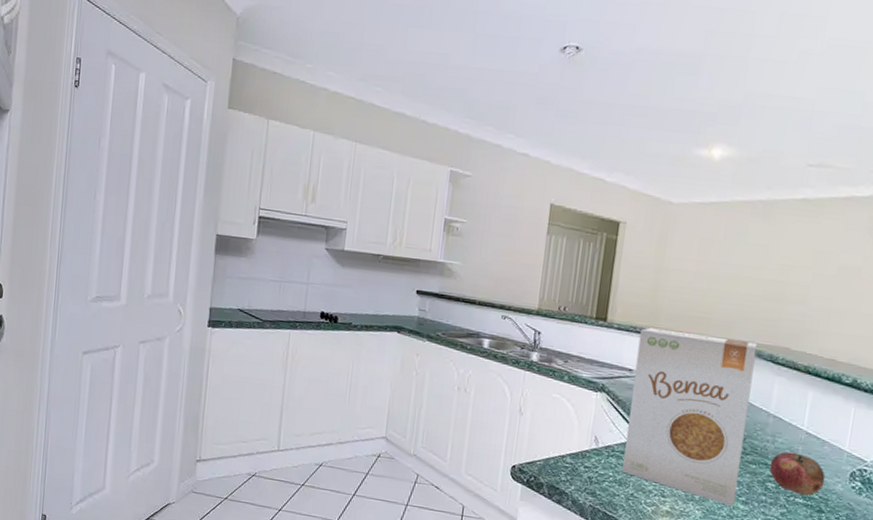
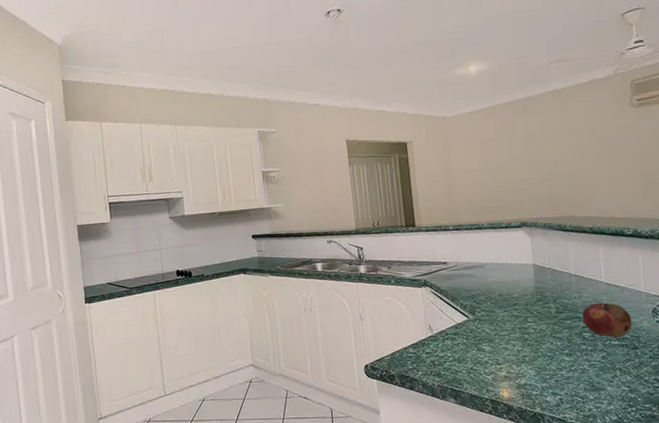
food box: present [622,327,757,506] -> none [445,217,561,360]

